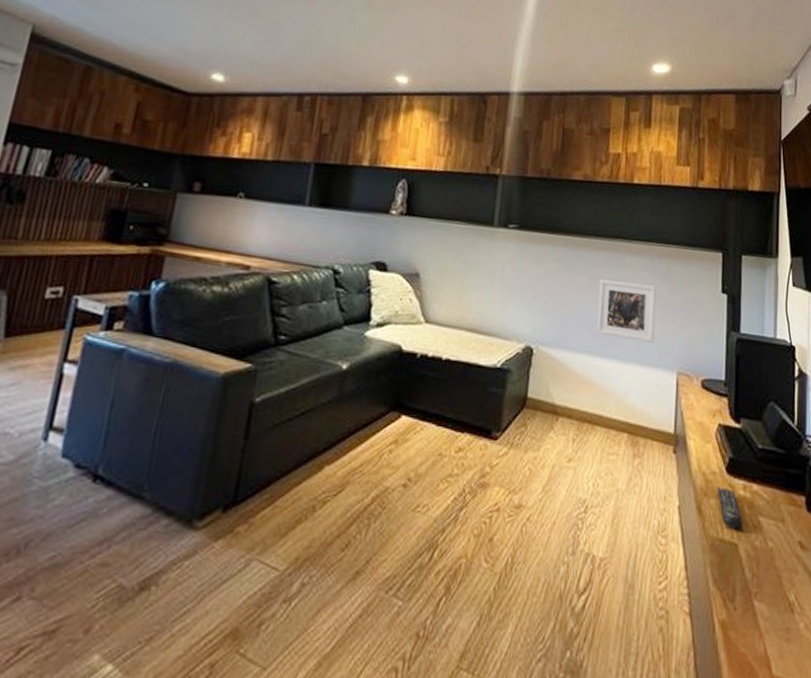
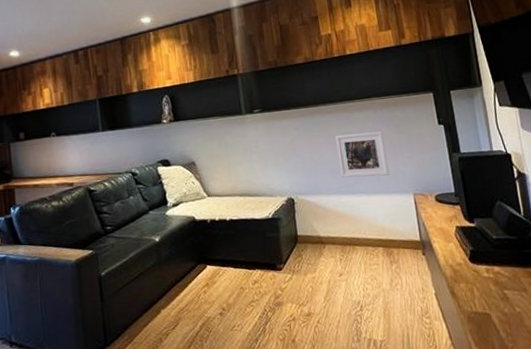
remote control: present [717,486,742,530] -> none [464,273,491,303]

